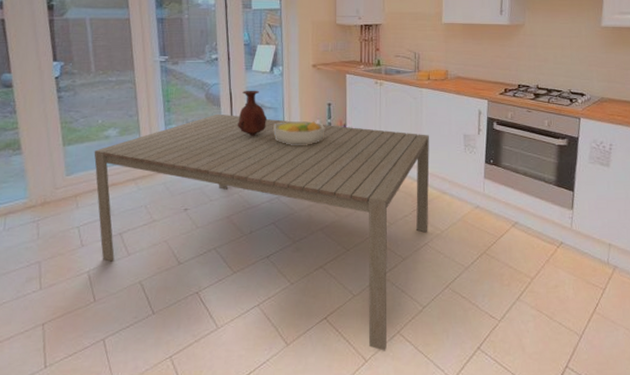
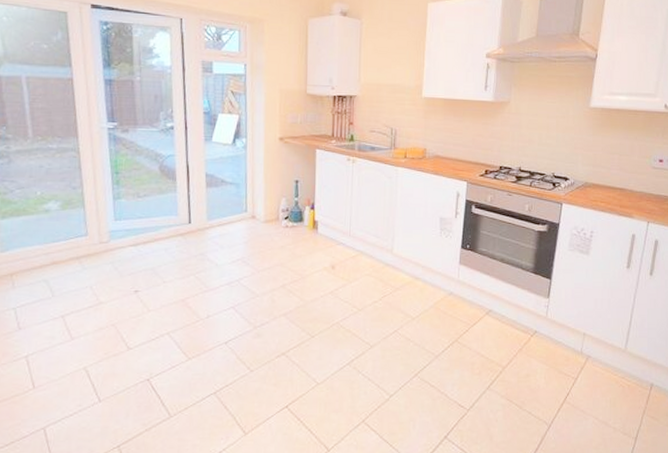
dining table: present [94,113,430,351] -> none [32,188,403,440]
vase: present [238,90,268,136] -> none [195,163,228,214]
fruit bowl: present [273,121,324,145] -> none [234,199,290,225]

